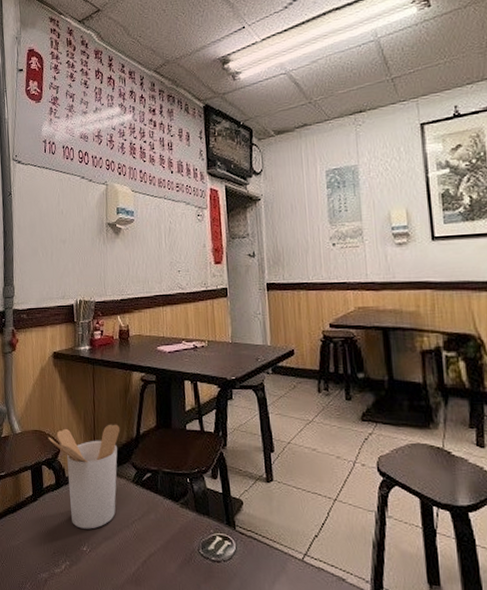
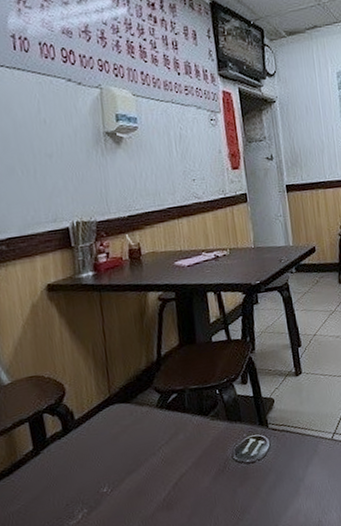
utensil holder: present [48,424,121,529] -> none [48,350,139,471]

